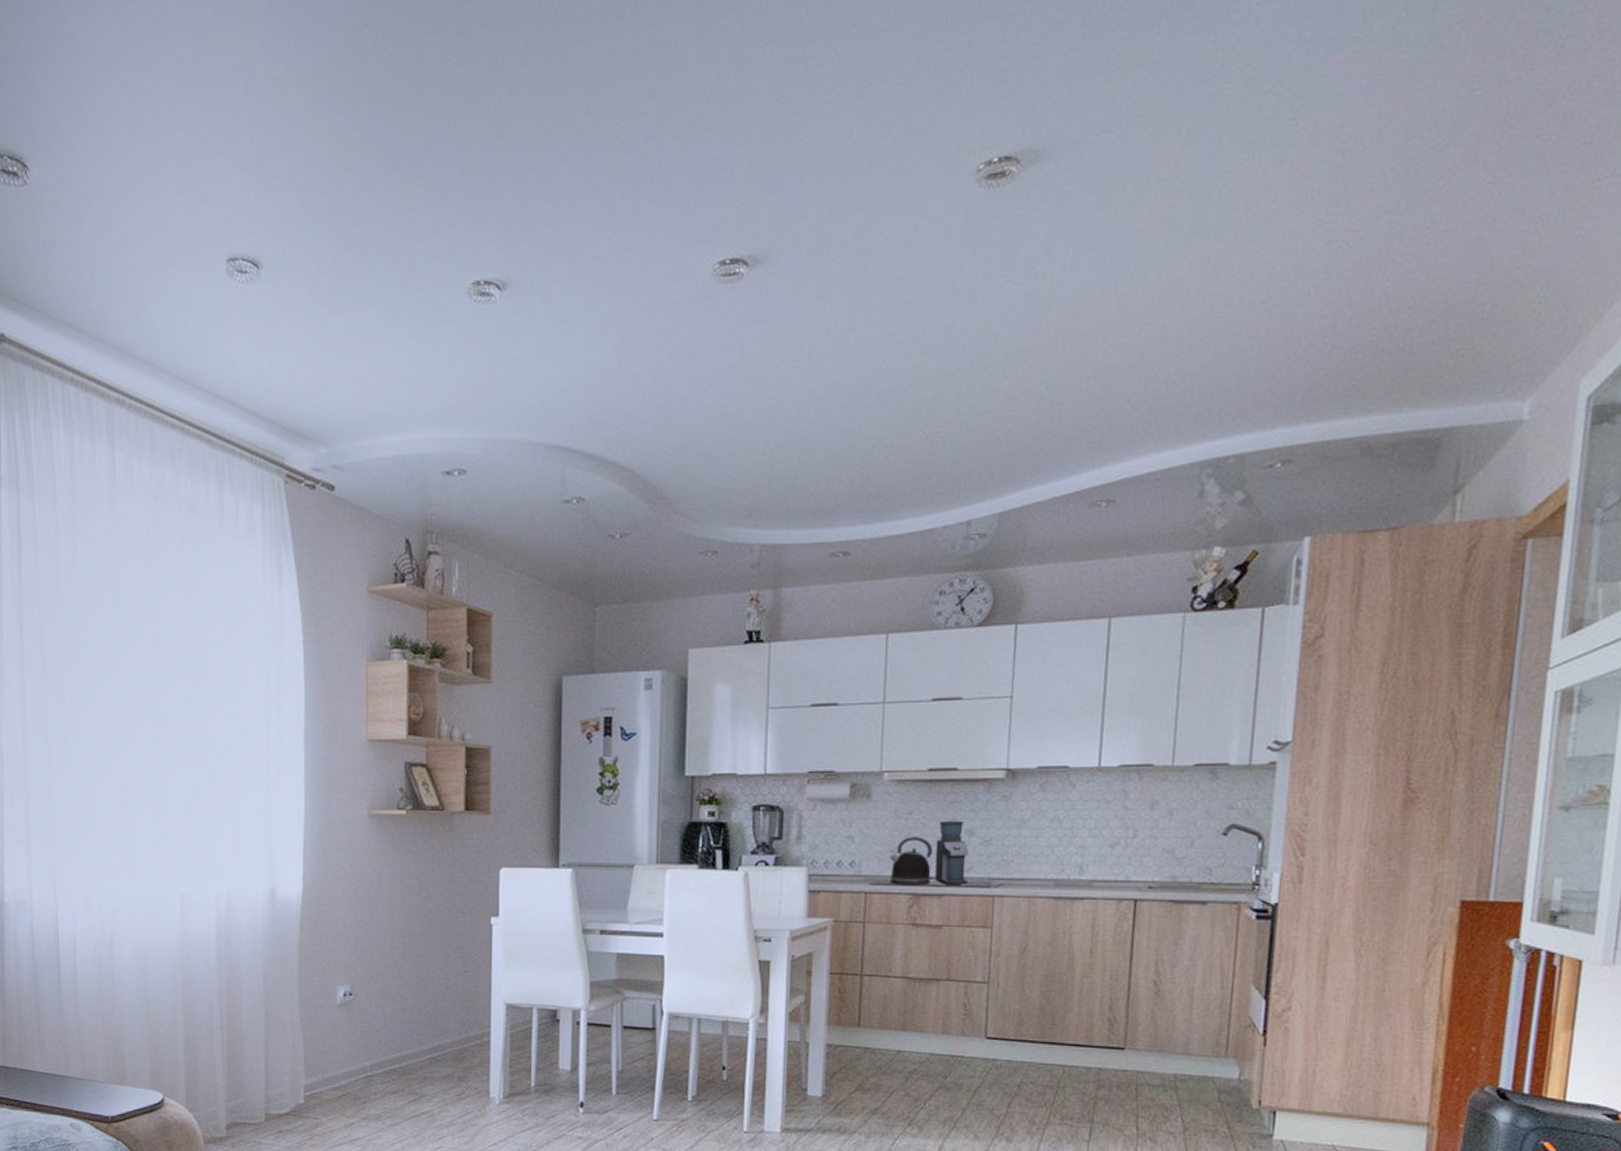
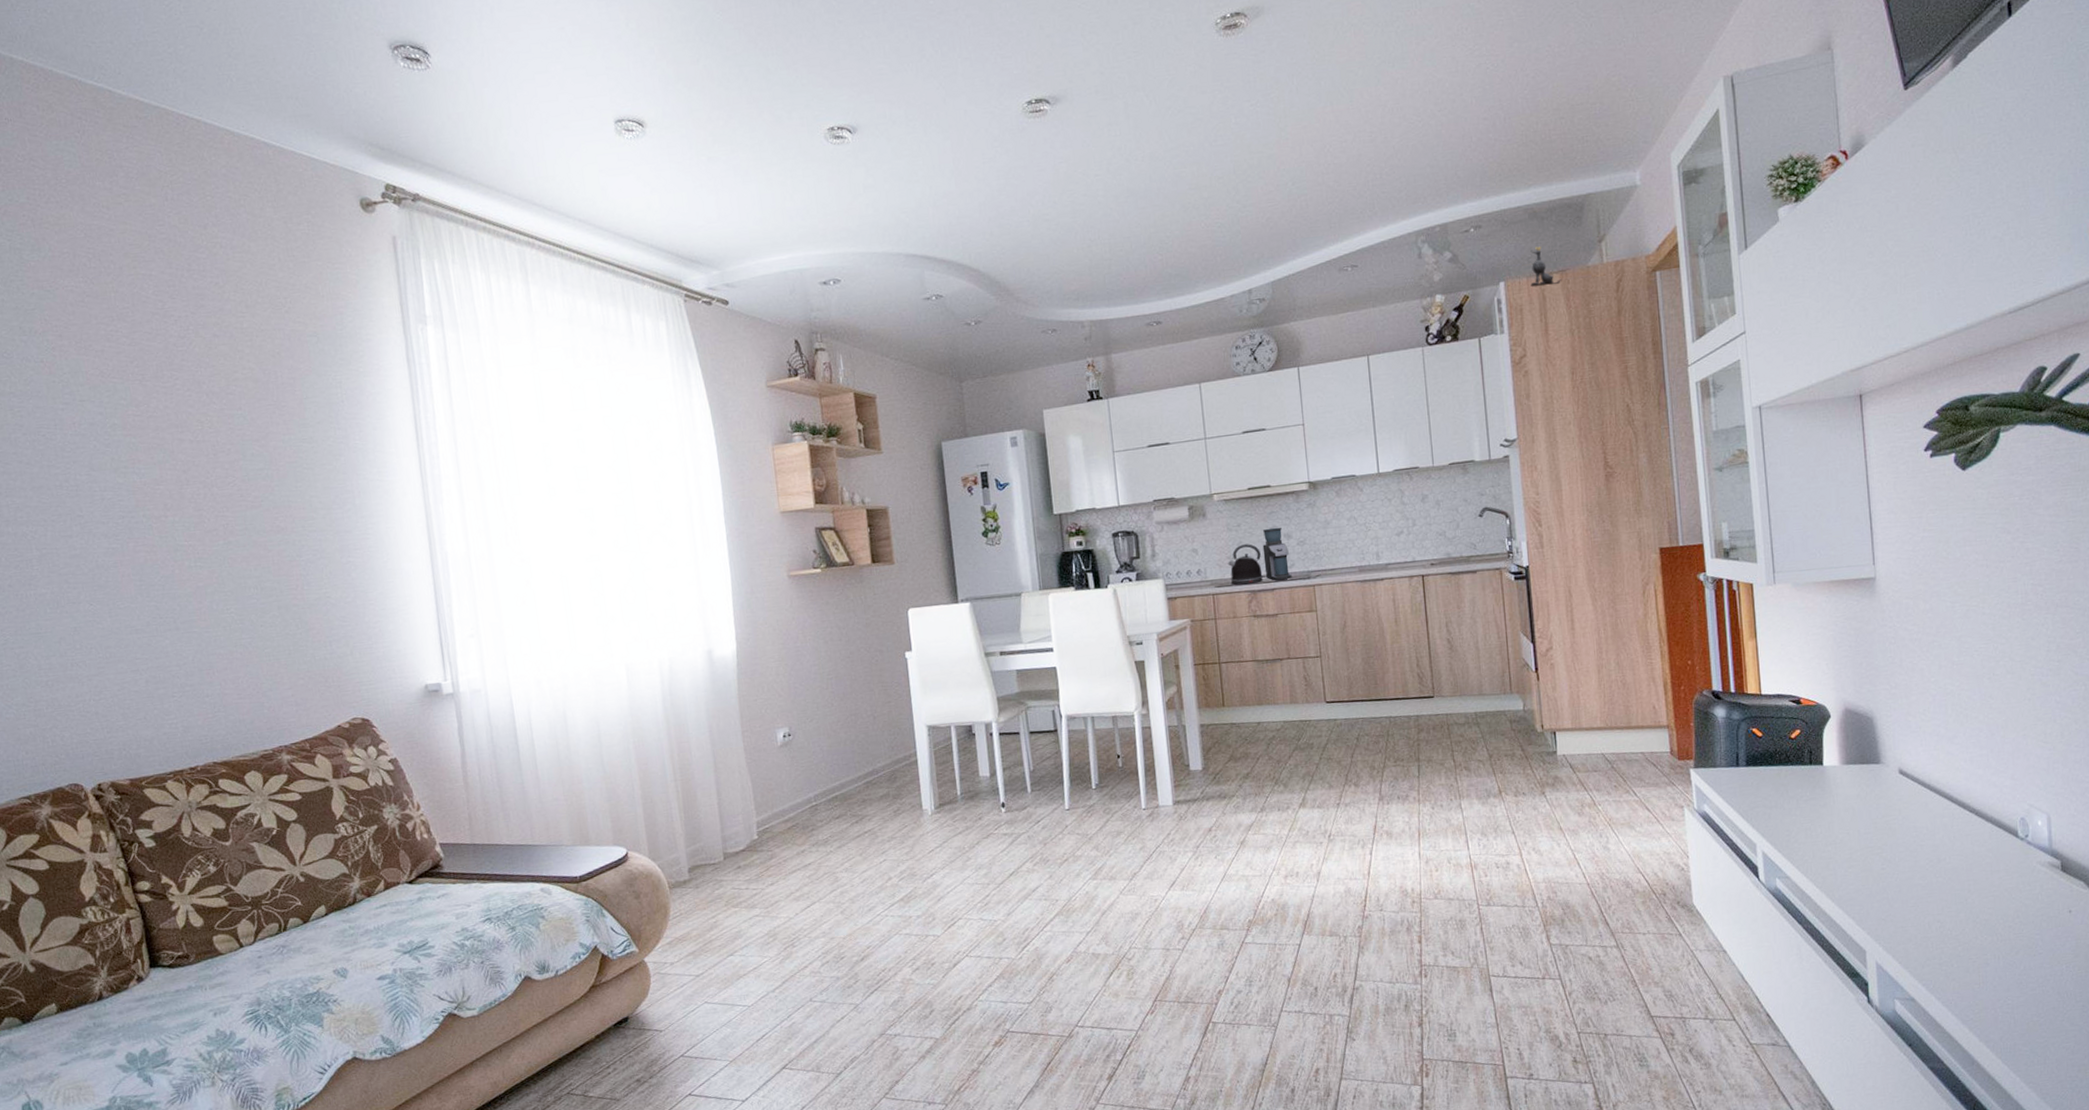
decorative figurine: none [1346,493,1392,547] -> present [1530,246,1562,288]

